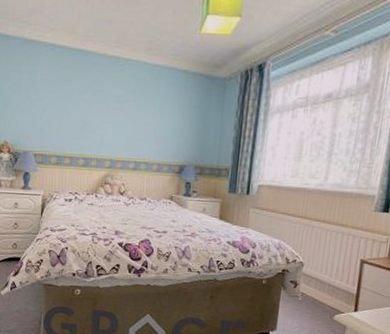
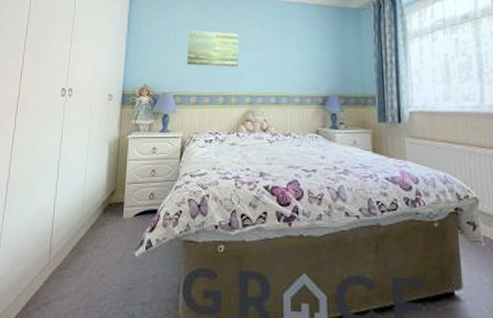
wall art: none [48,88,102,130] -> present [187,30,239,67]

